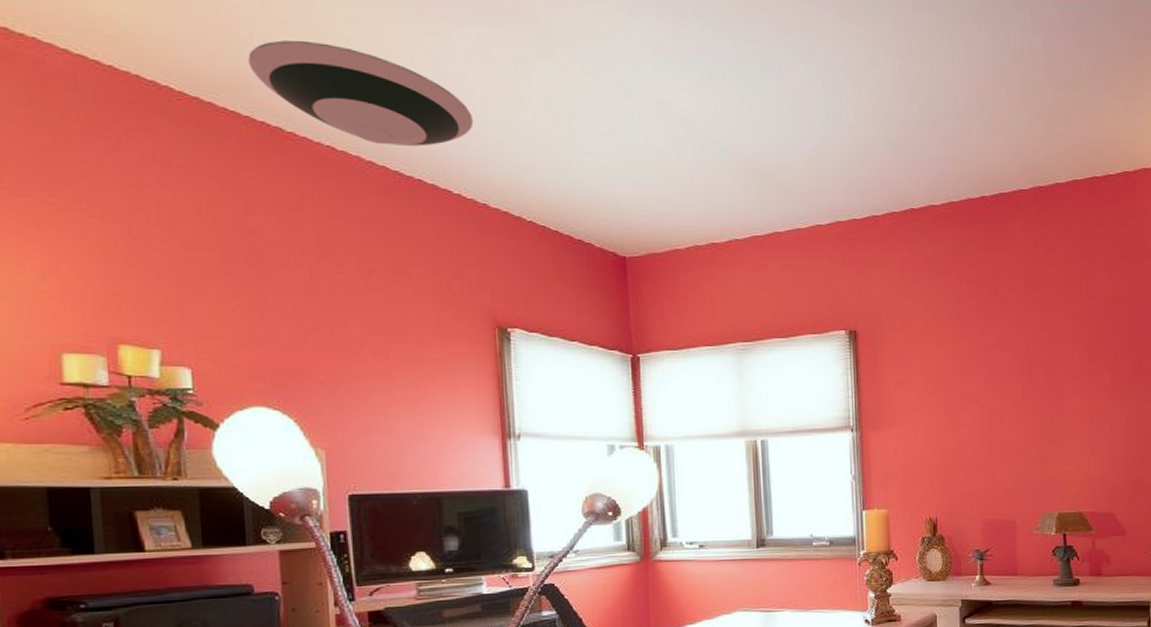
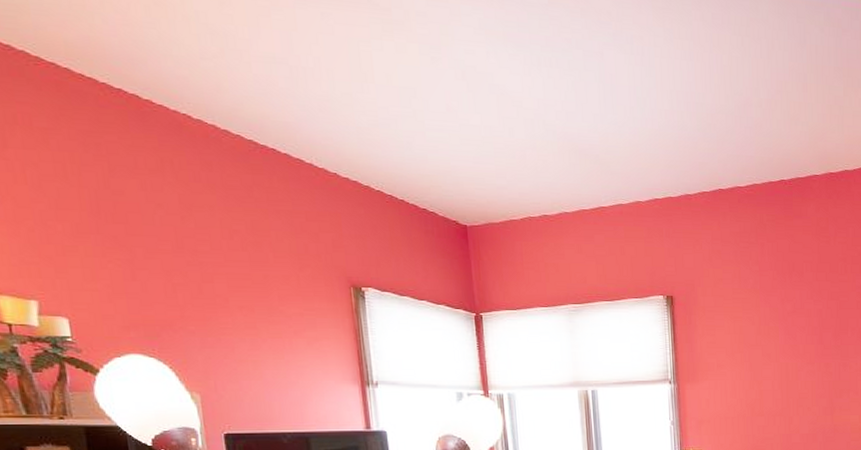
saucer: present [248,40,474,146] -> none [100,11,321,118]

